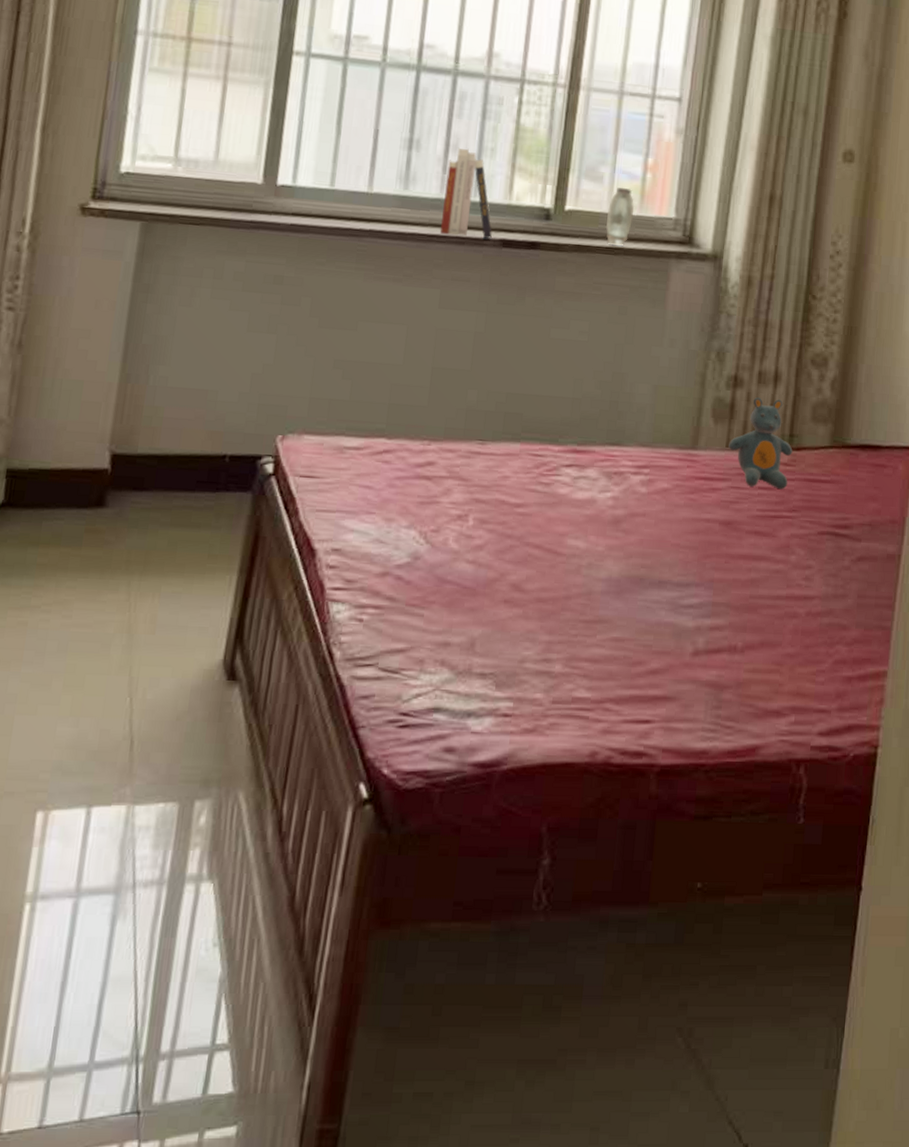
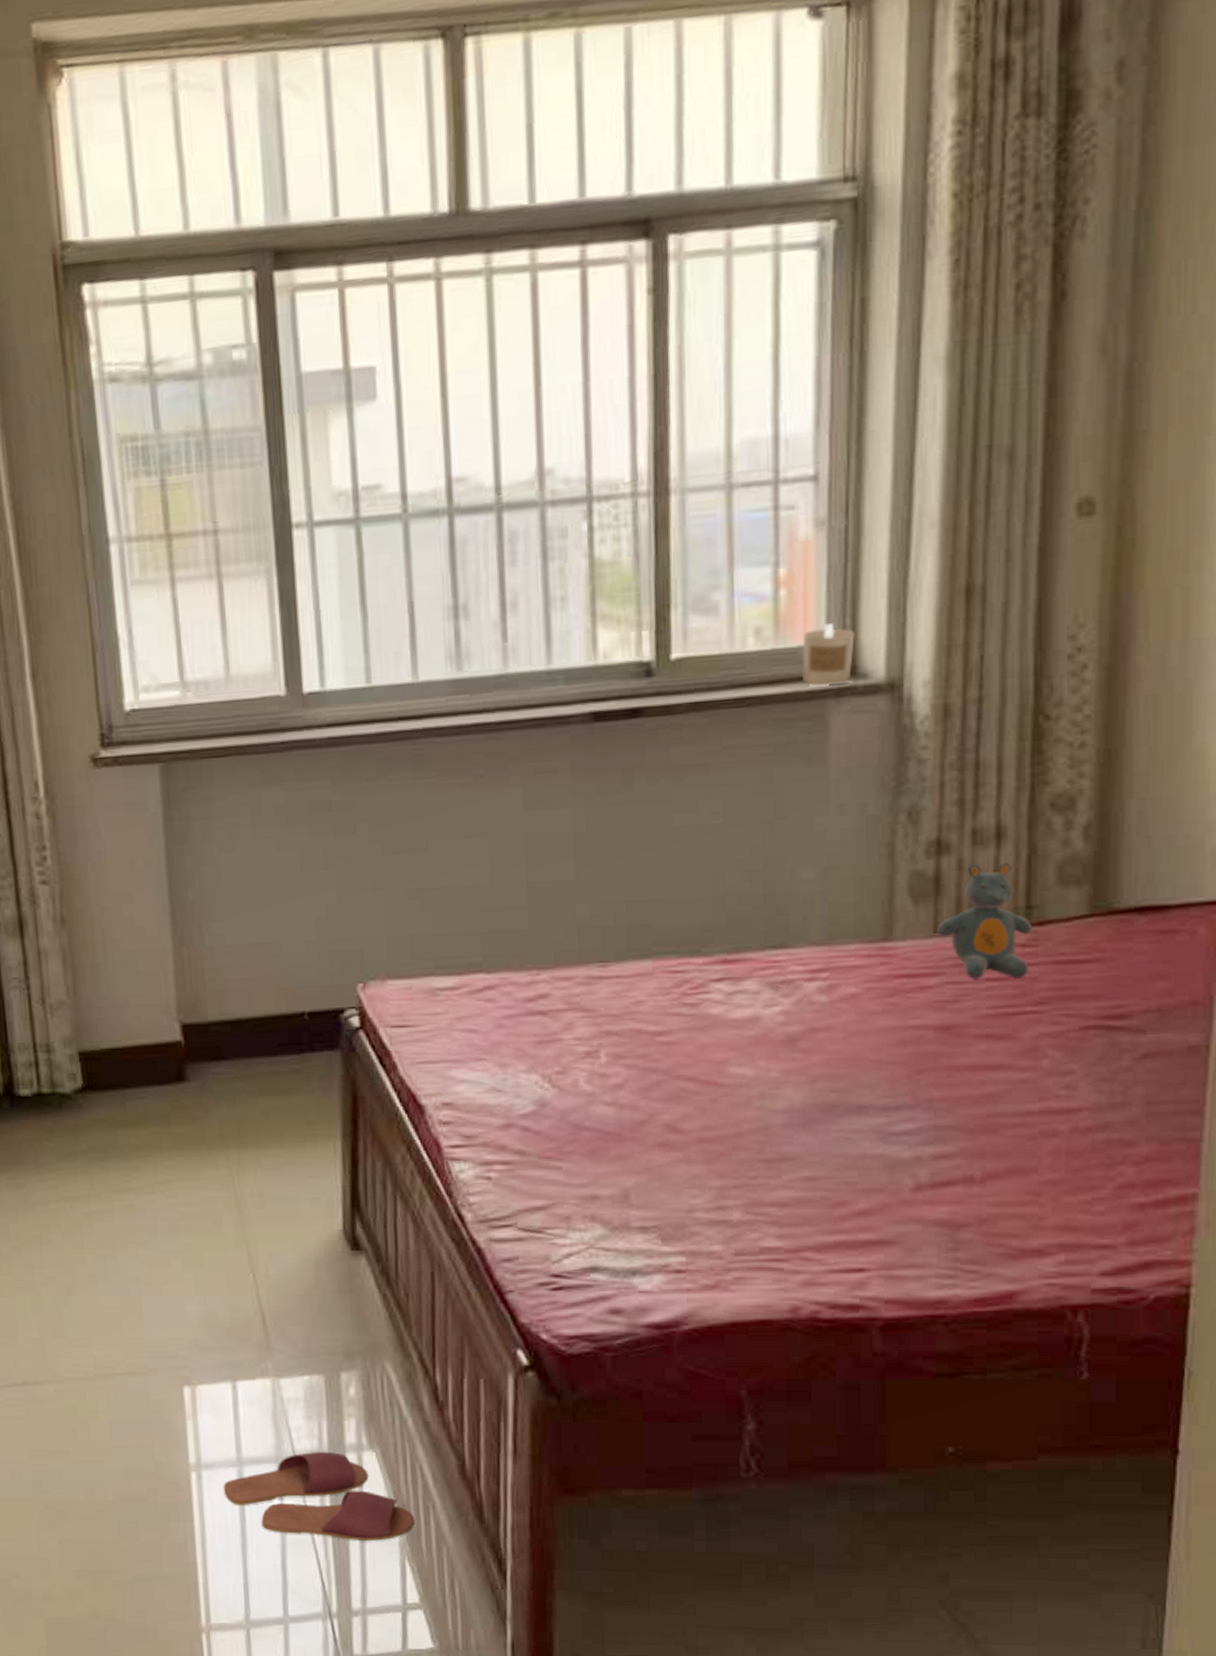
slippers: none [54,881,238,977] -> present [223,1451,414,1541]
books: present [439,147,492,239] -> none [507,603,578,719]
vase: present [605,187,635,246] -> none [729,615,768,695]
candle: none [655,204,695,250] -> present [802,624,855,687]

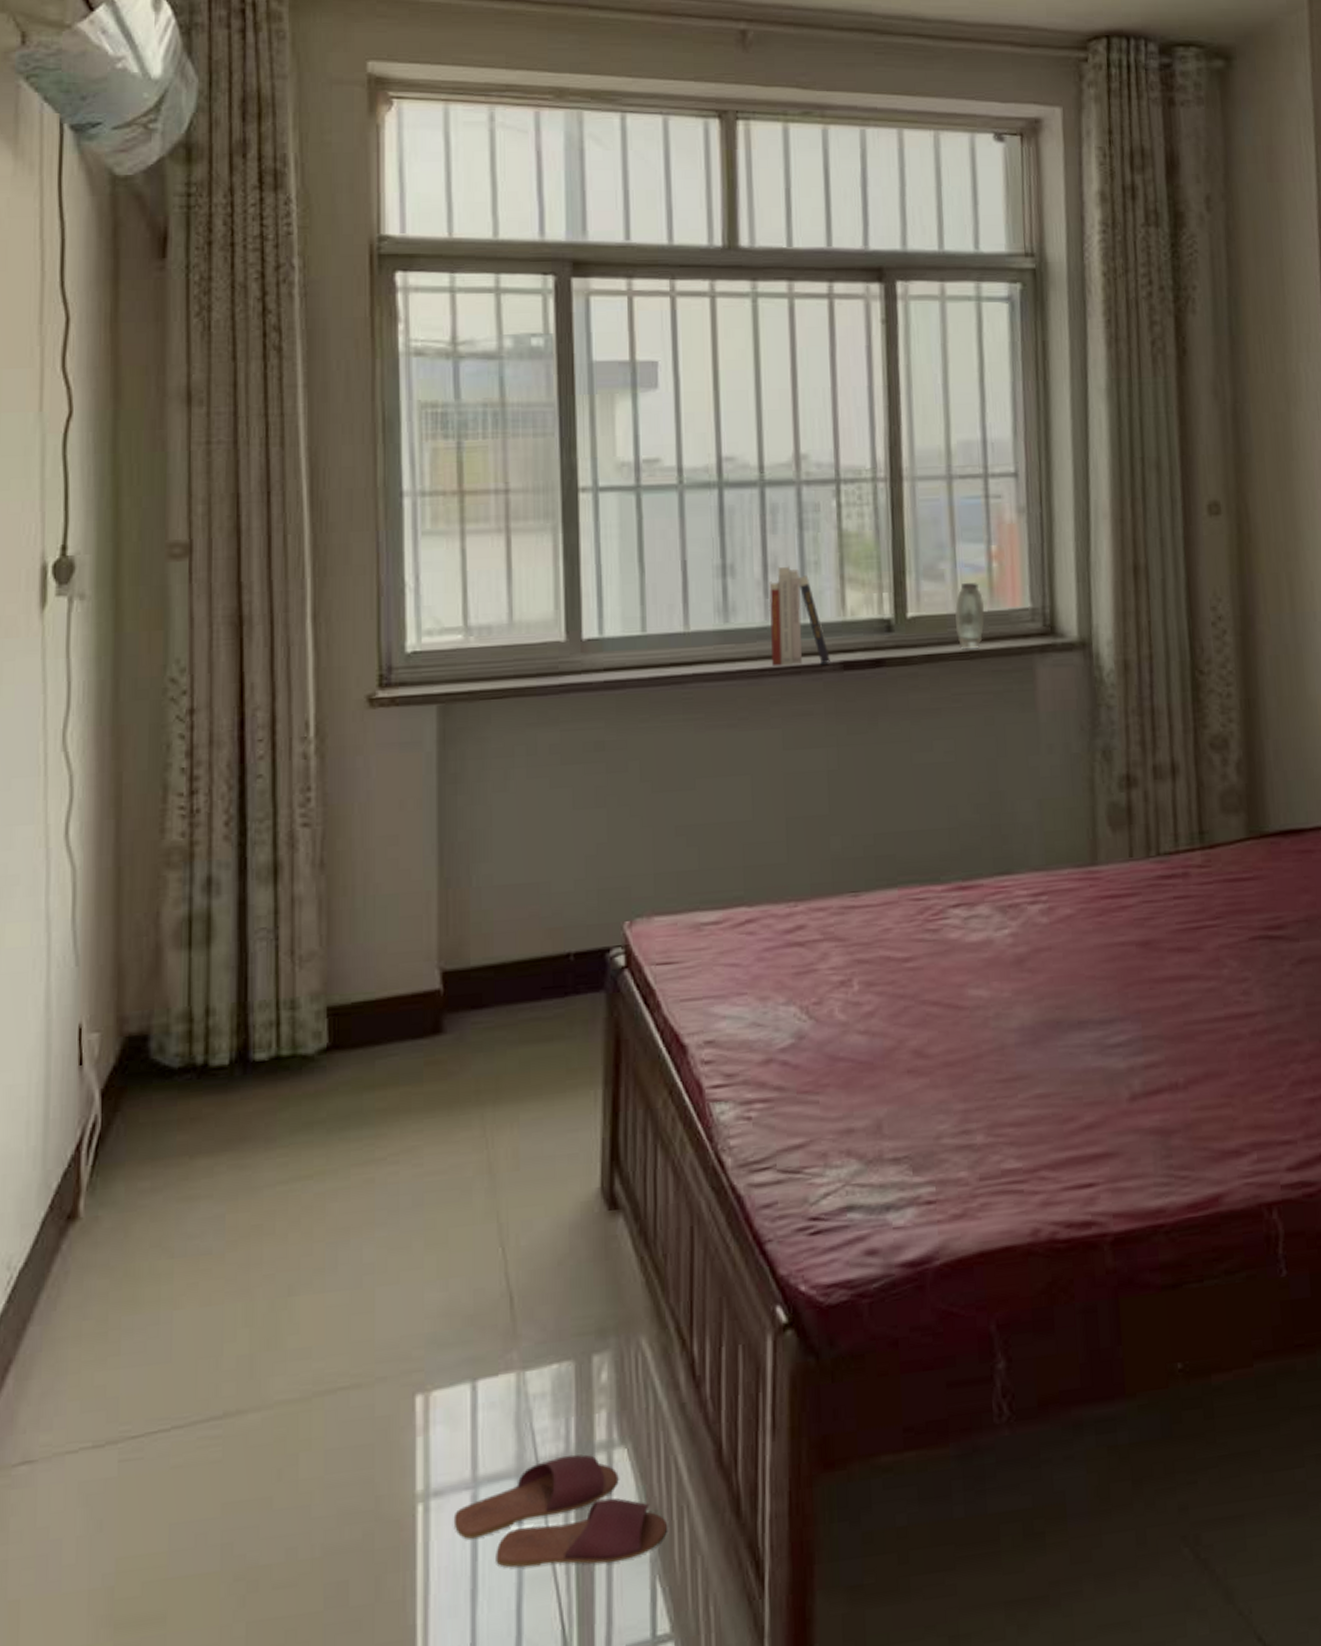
books: none [507,603,578,719] -> present [769,566,830,666]
vase: none [729,615,768,695] -> present [955,582,985,650]
candle: present [802,624,855,687] -> none [1012,592,1053,643]
stuffed animal: present [937,862,1032,979] -> none [1132,794,1206,898]

